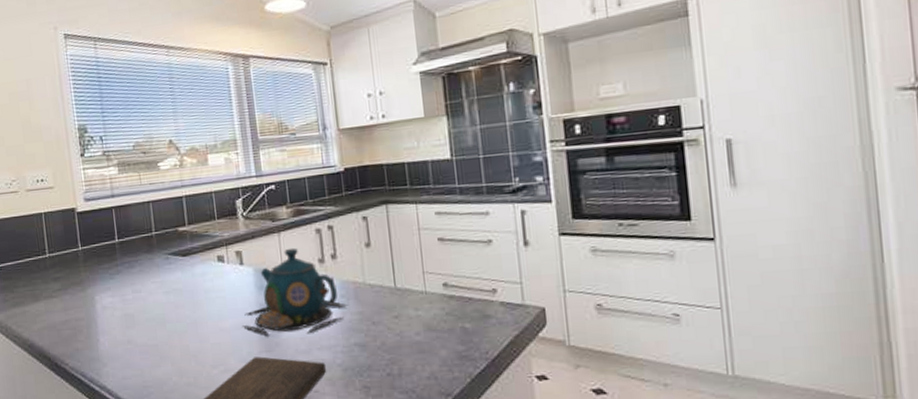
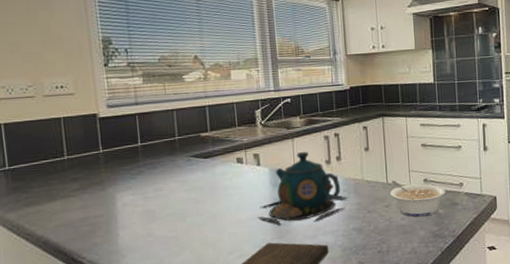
legume: none [399,285,473,332] -> present [389,181,446,217]

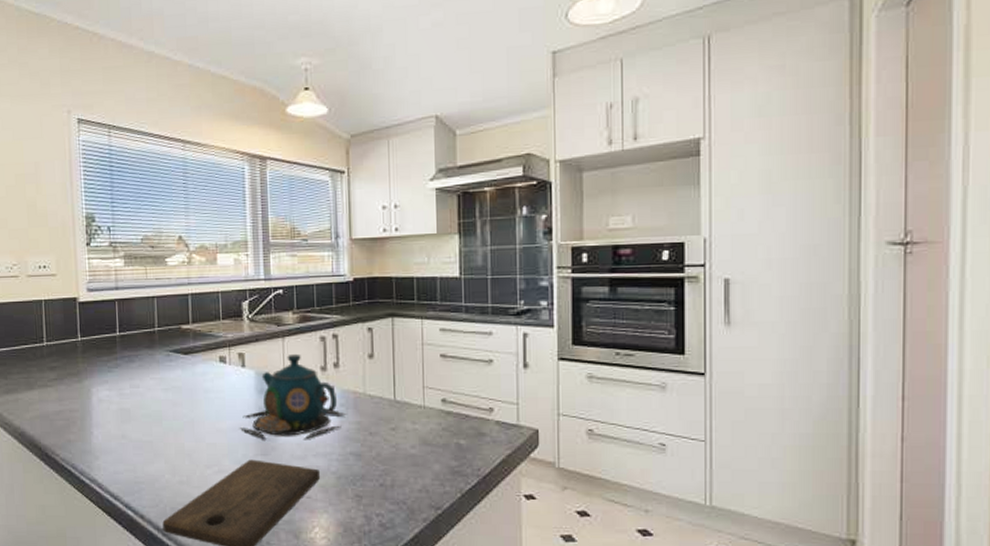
legume: present [389,181,446,217] -> none [397,398,470,447]

